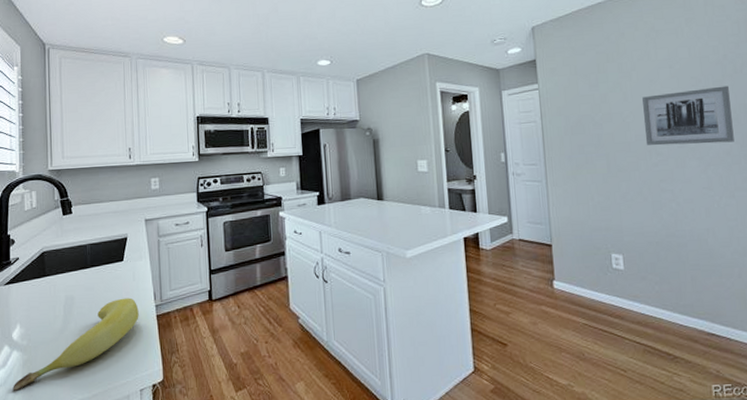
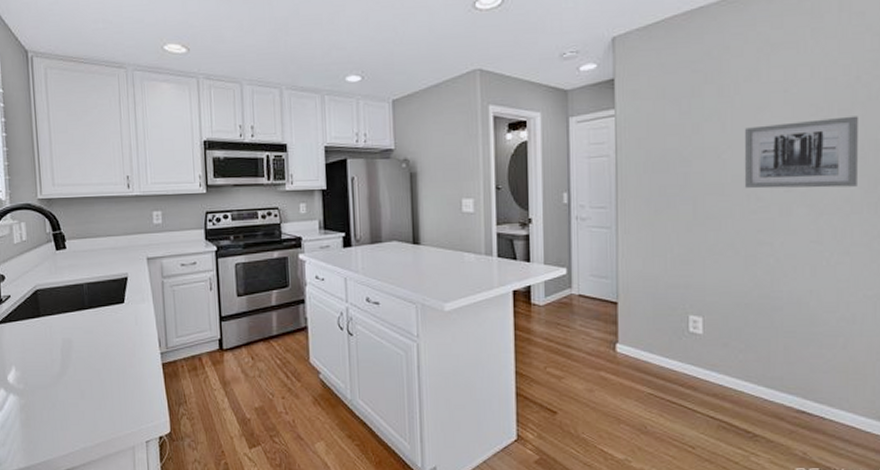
banana: present [13,297,139,391] -> none [11,343,143,436]

